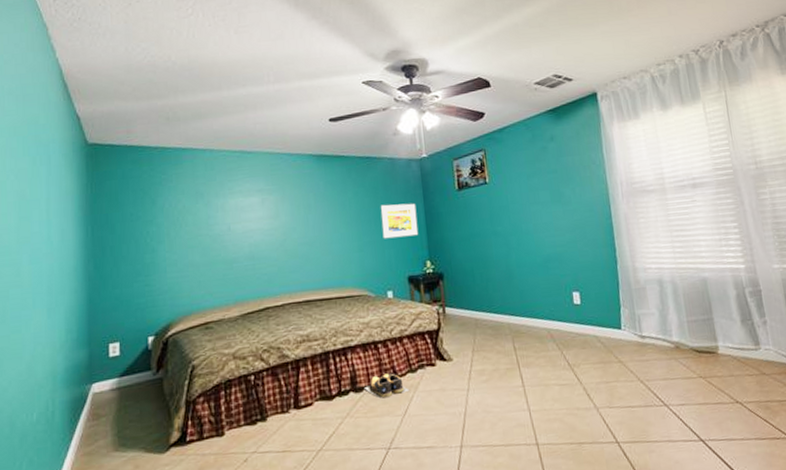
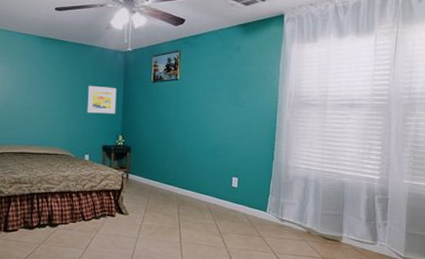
shoes: present [365,373,410,399] -> none [58,216,92,235]

